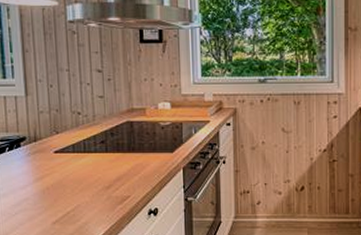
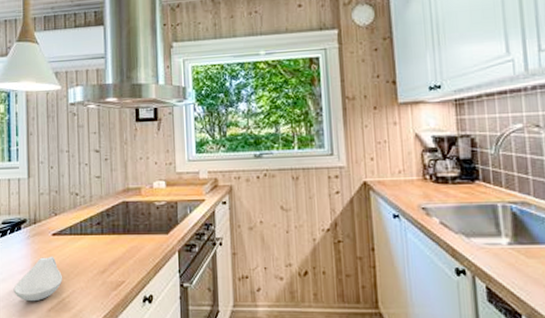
spoon rest: none [15,172,66,215] -> present [13,256,62,302]

